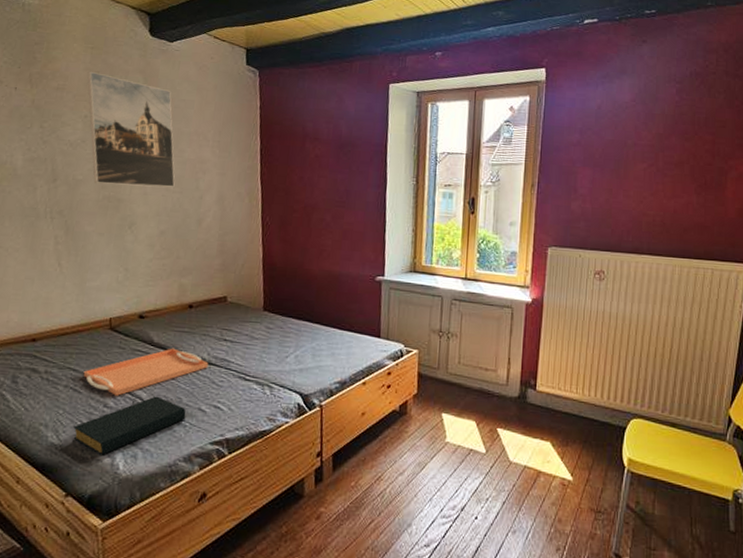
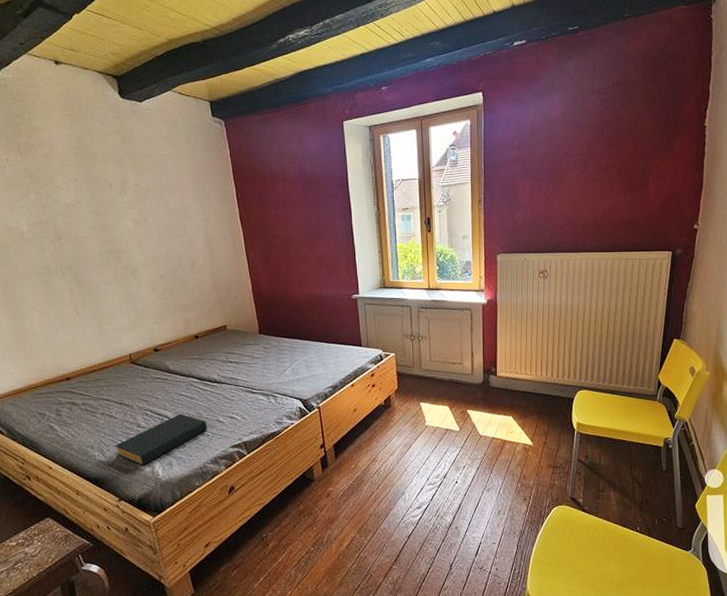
serving tray: present [83,348,209,396] -> none [115,373,220,417]
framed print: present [87,71,175,187] -> none [69,137,166,238]

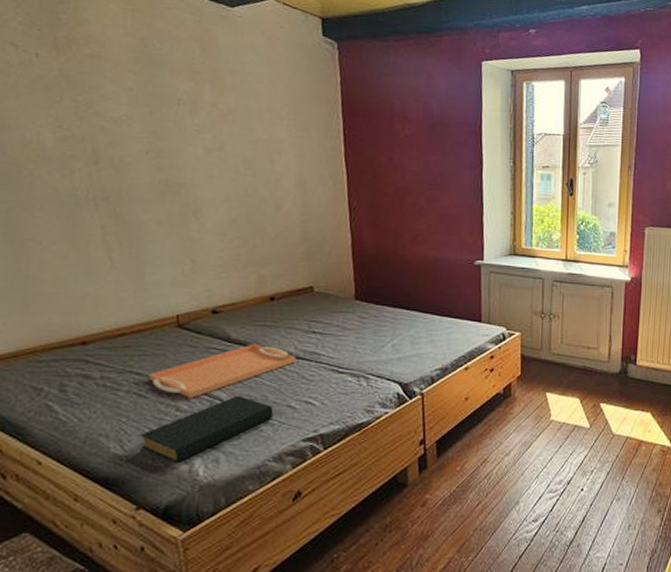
serving tray: none [115,373,220,417] -> present [148,343,296,398]

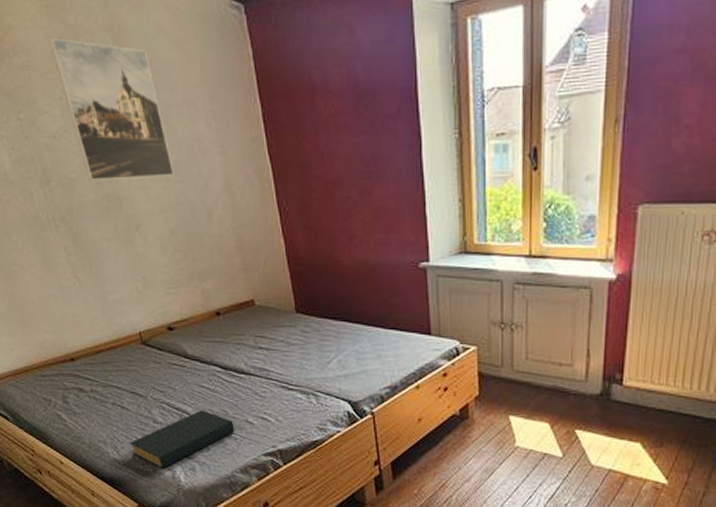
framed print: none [128,37,246,170] -> present [48,38,174,180]
serving tray: present [148,343,296,398] -> none [126,359,248,411]

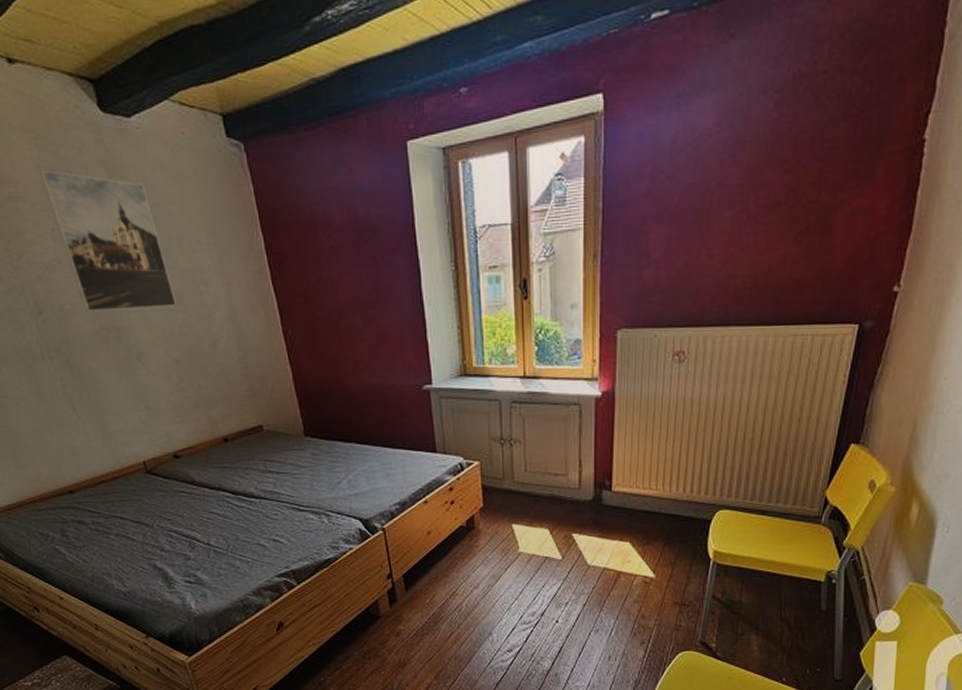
hardback book: present [129,410,235,469] -> none [135,535,247,597]

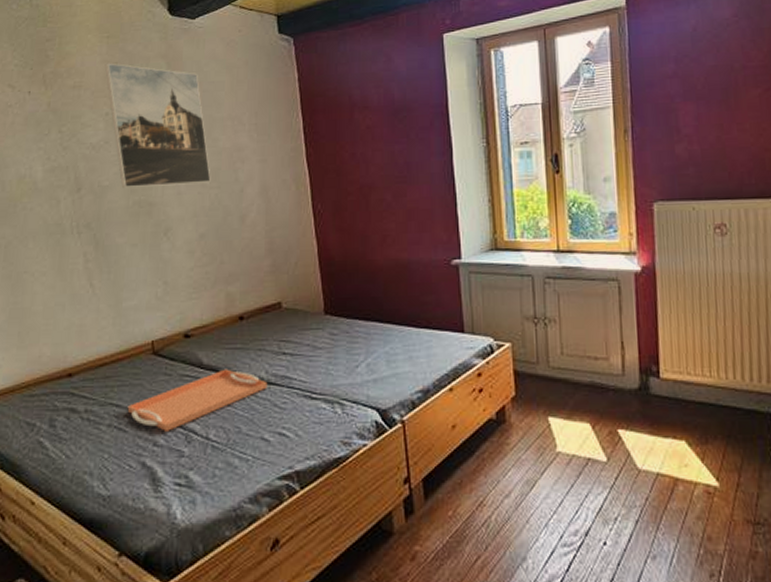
serving tray: none [131,485,258,539] -> present [127,369,268,431]

